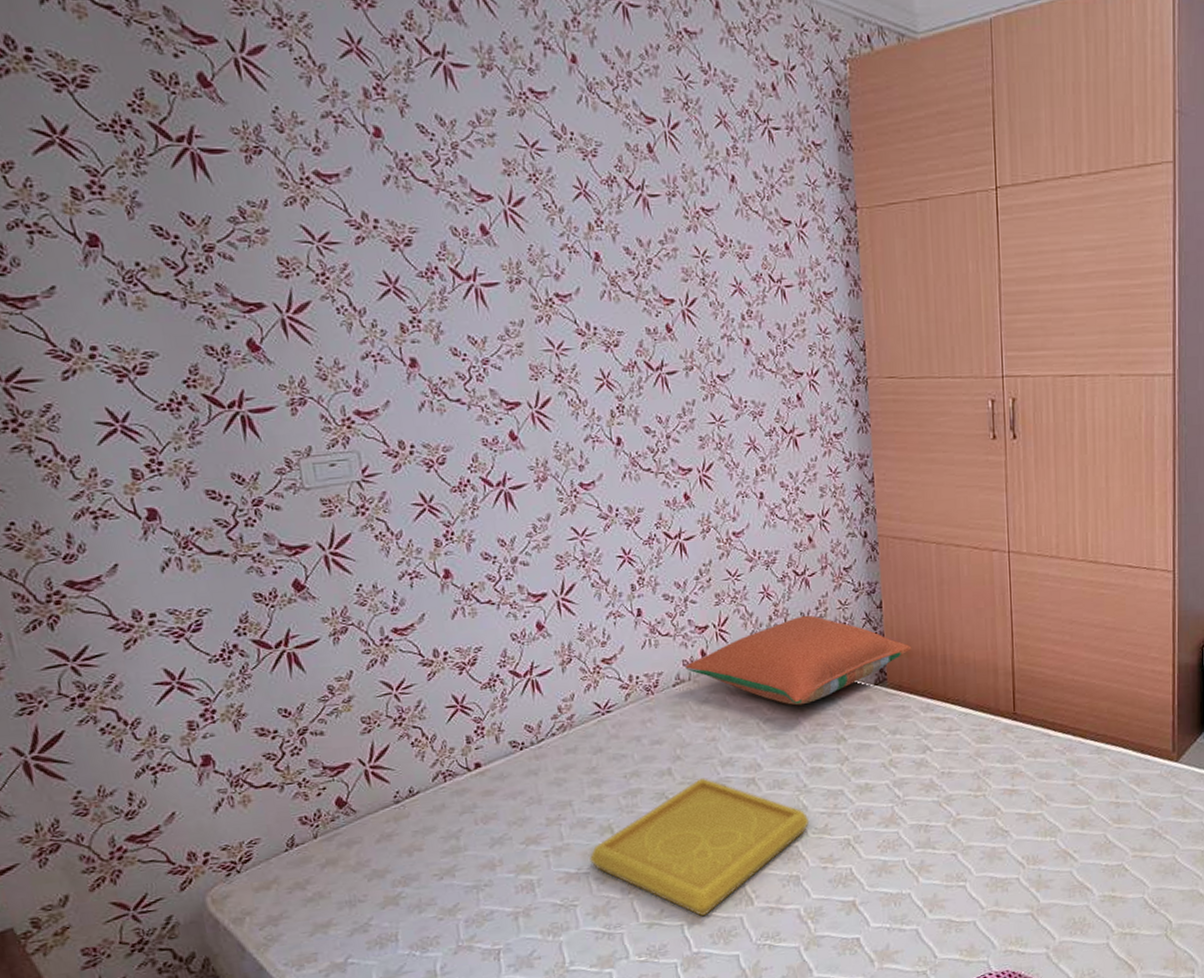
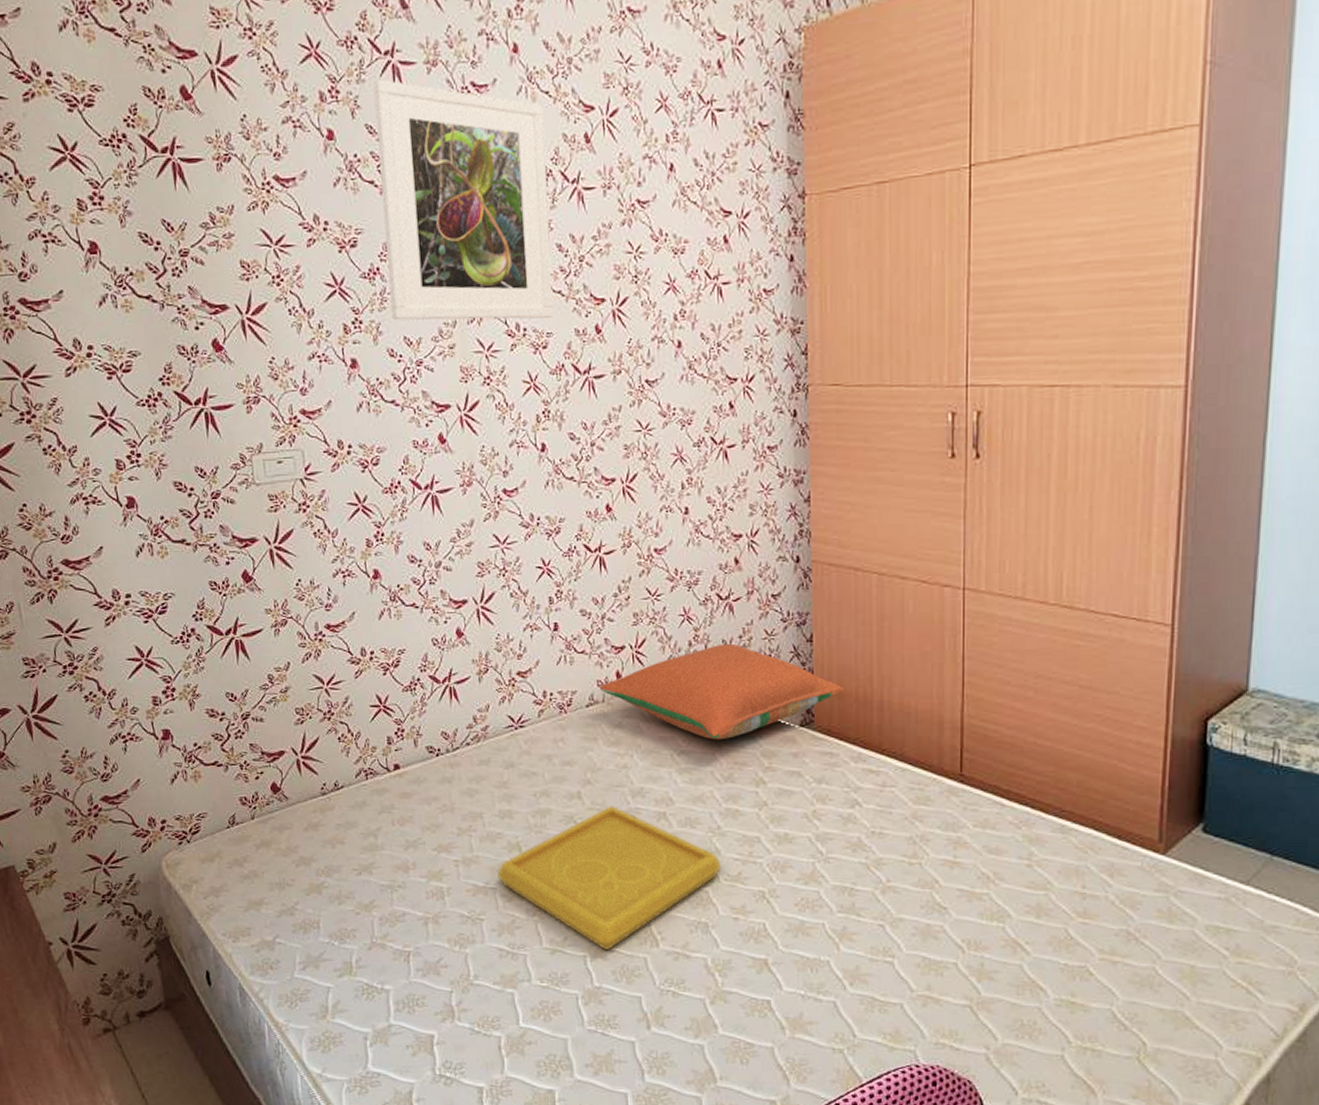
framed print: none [423,79,625,320] -> present [373,79,554,321]

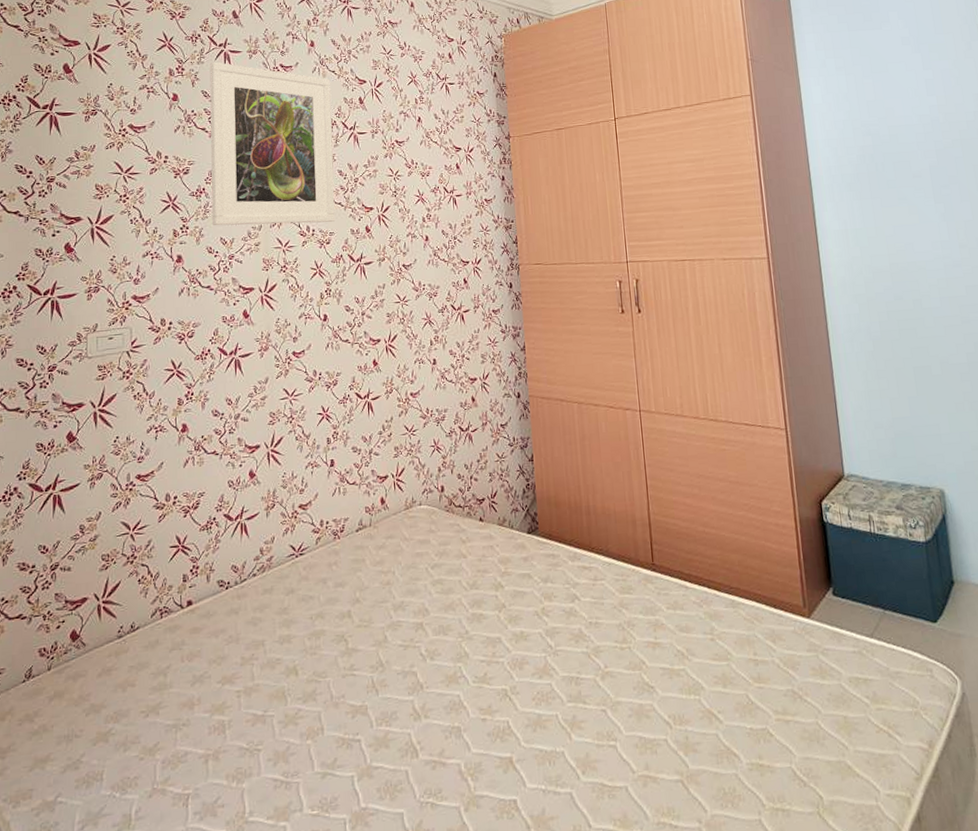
serving tray: present [497,806,722,950] -> none [275,621,471,767]
pillow: present [599,643,844,740] -> none [367,467,560,552]

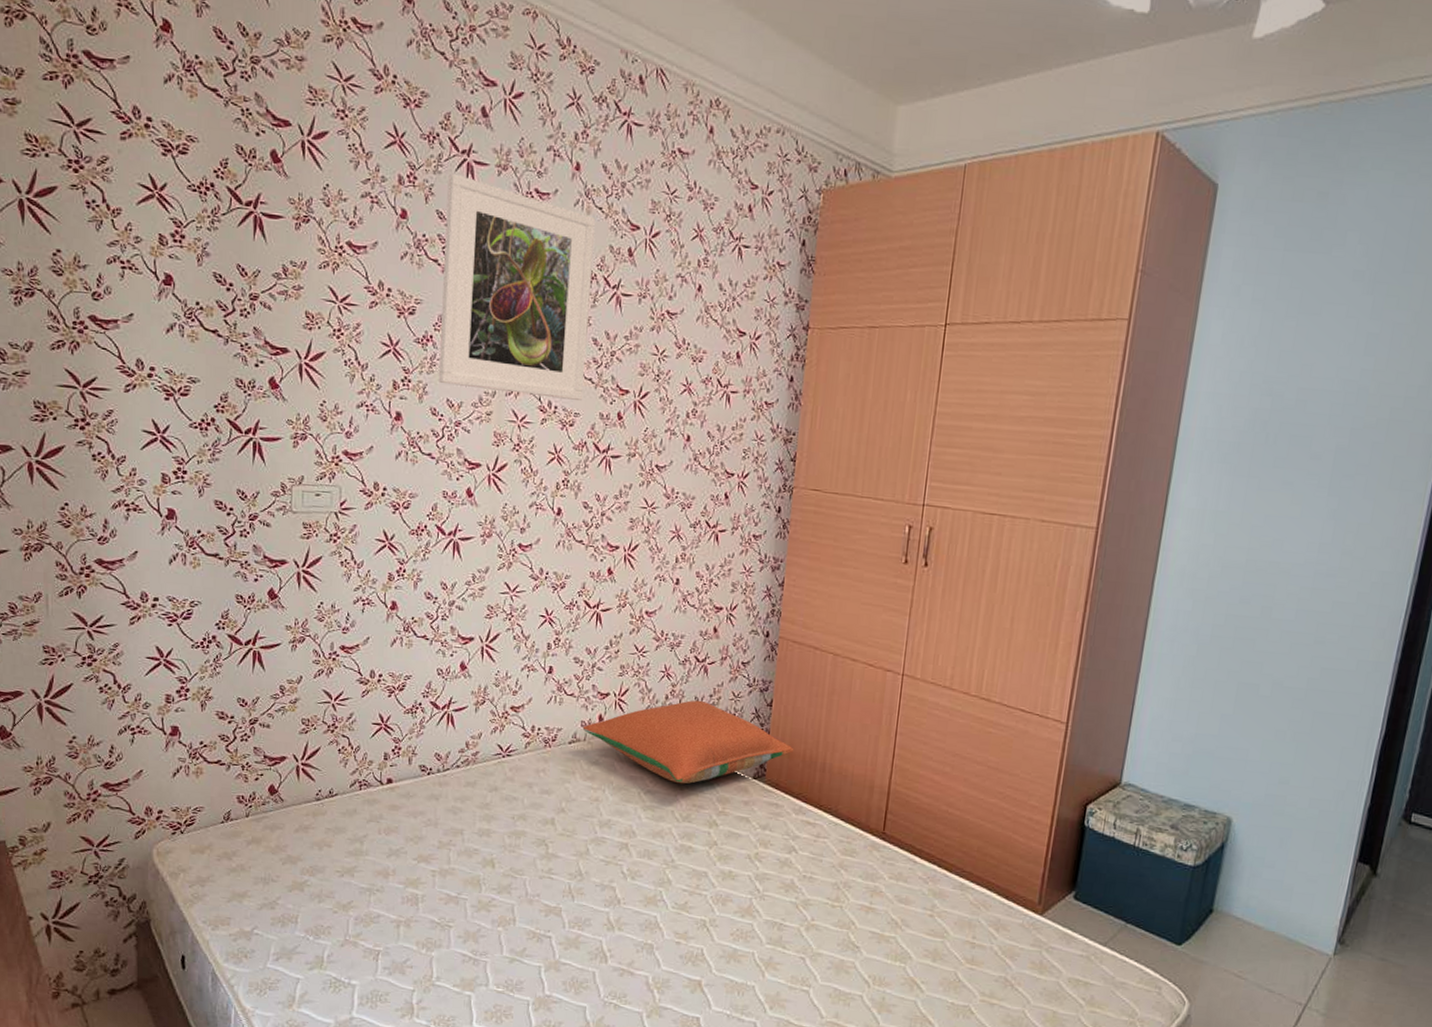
pillow: none [367,467,560,552] -> present [582,700,794,784]

